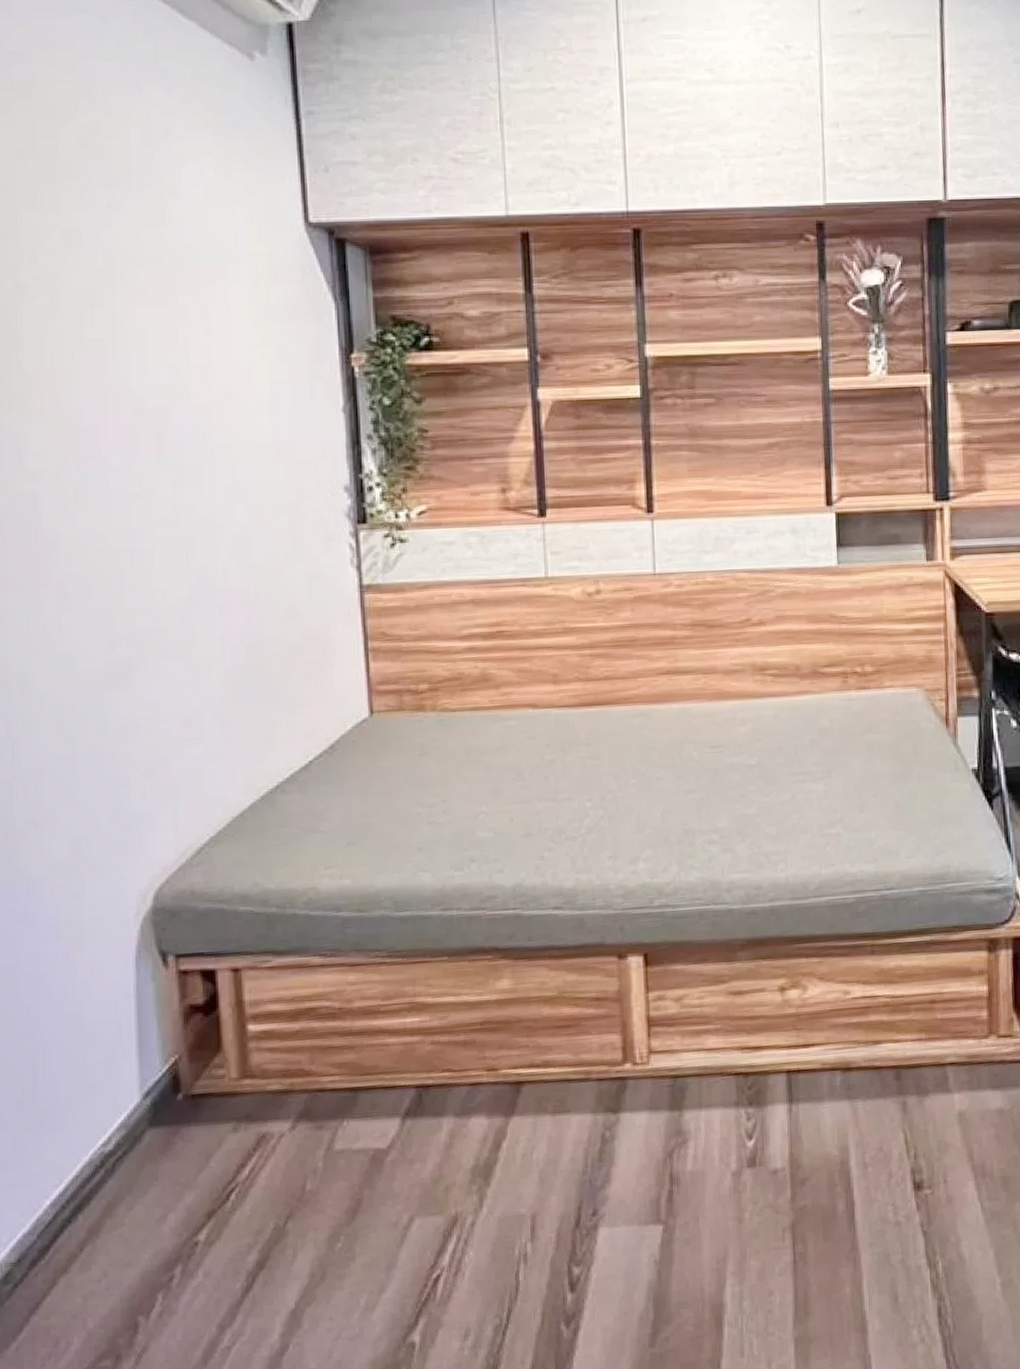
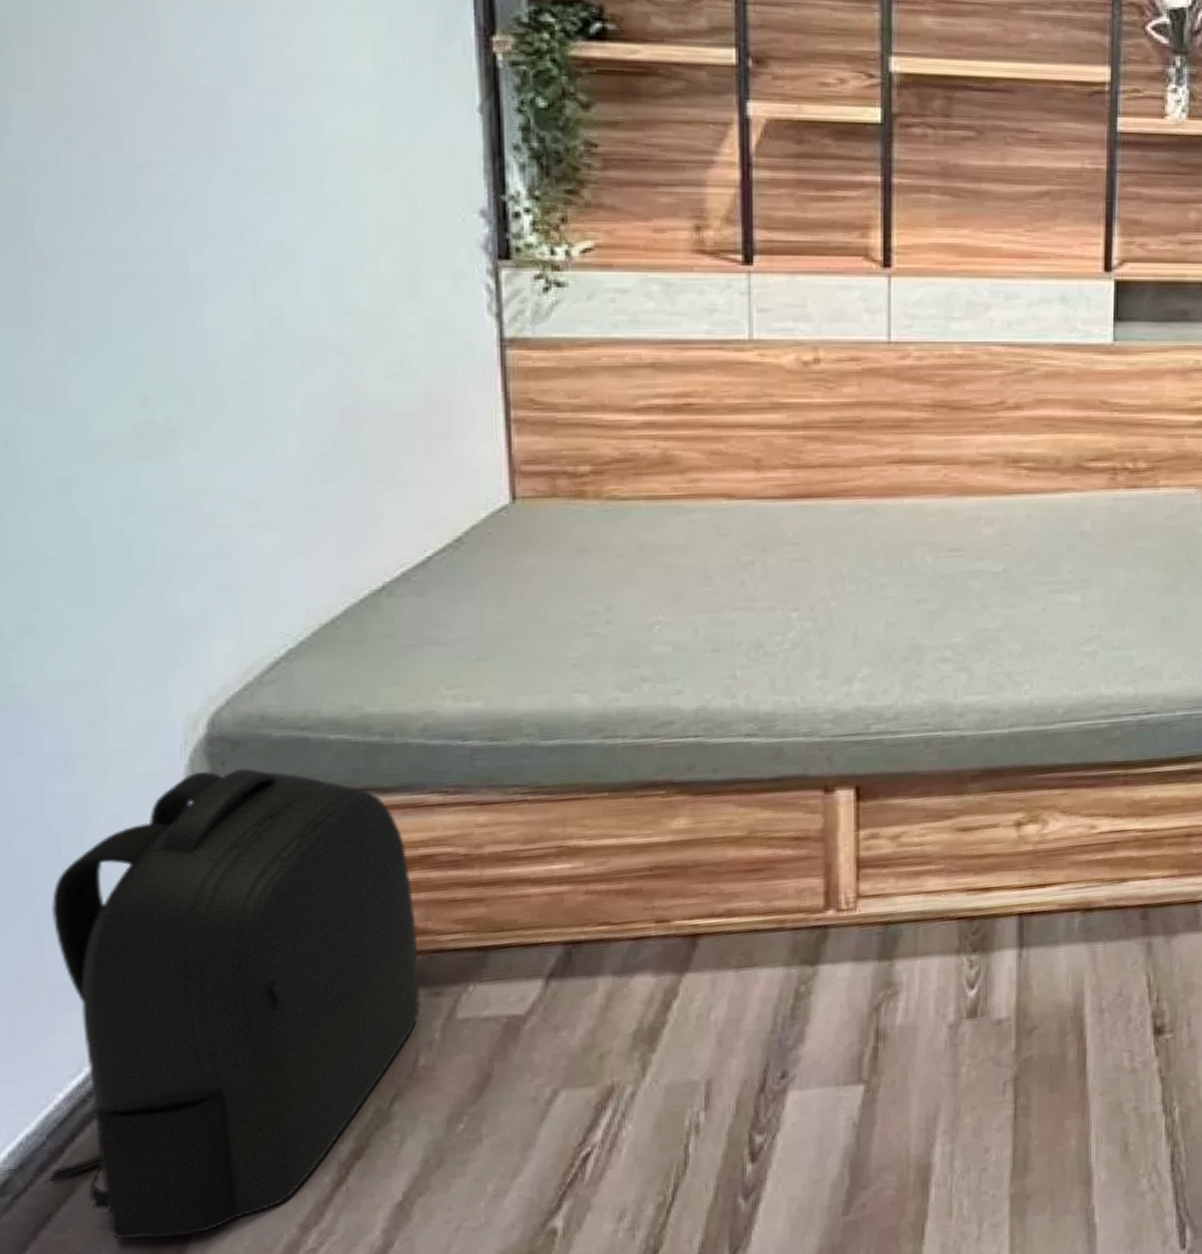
backpack: none [38,934,307,1329] -> present [48,768,420,1240]

